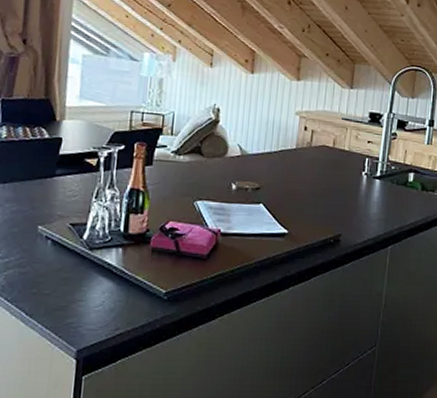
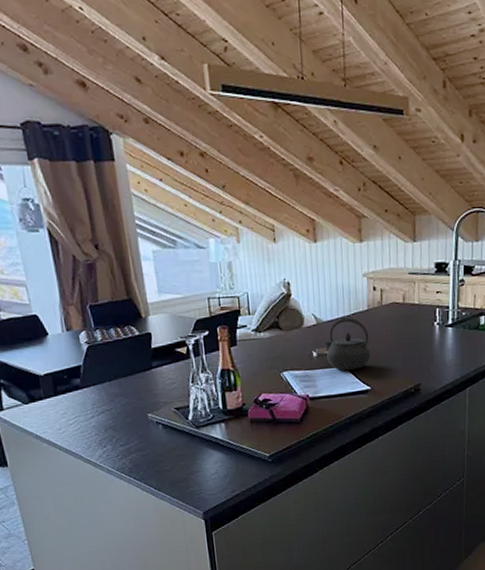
kettle: none [245,152,294,210] -> present [323,317,371,371]

